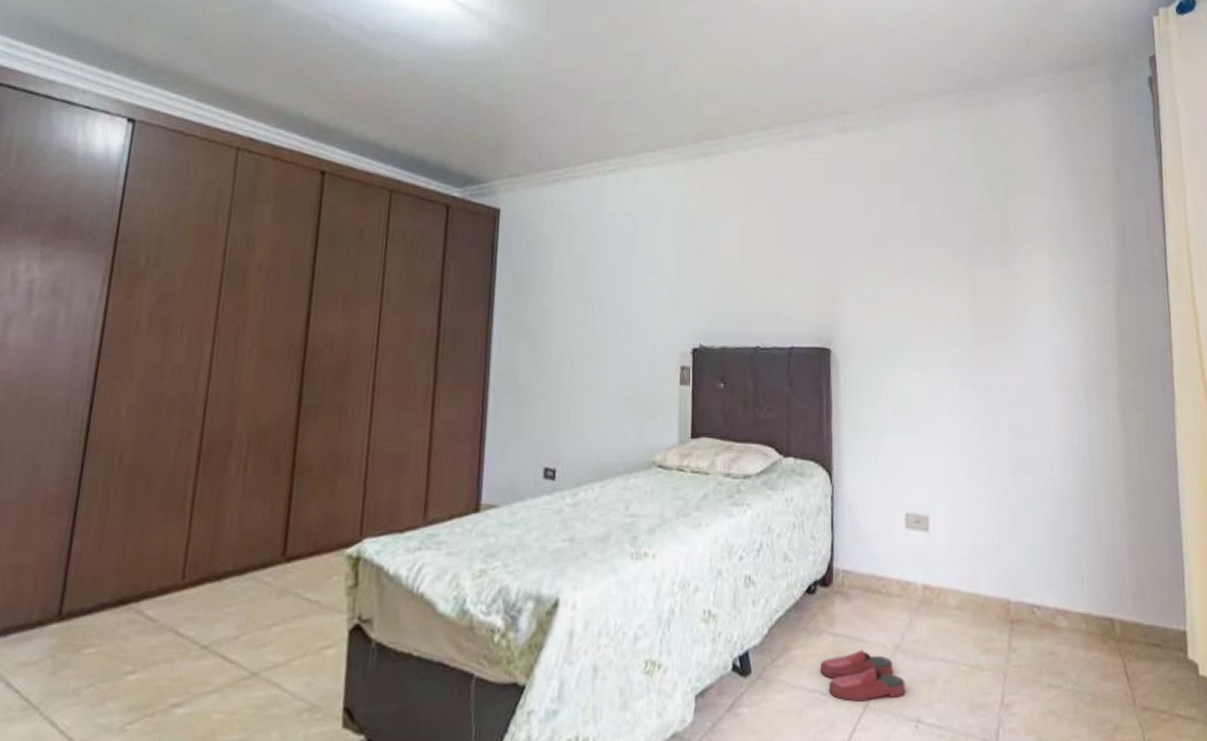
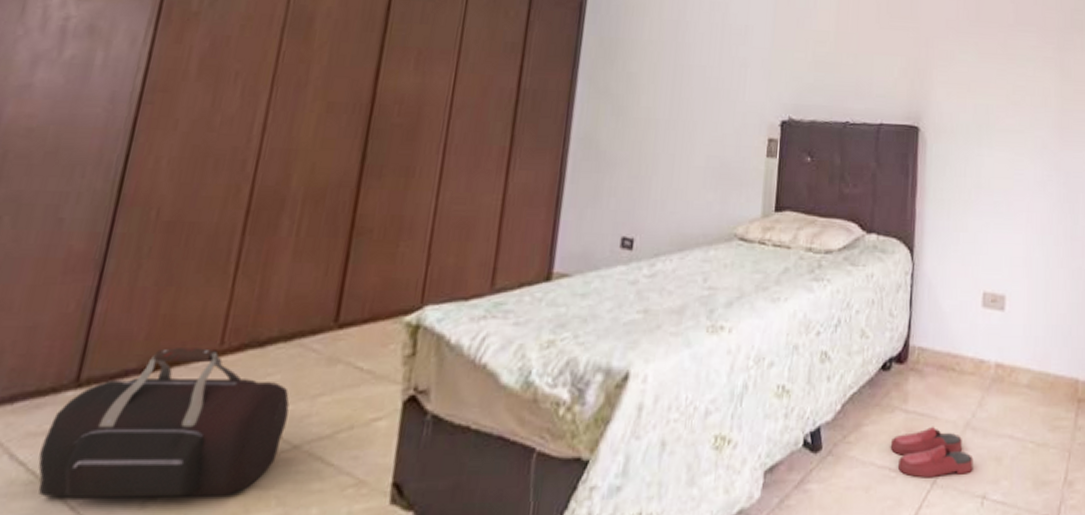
duffel bag: none [30,582,247,724] -> present [37,348,290,499]

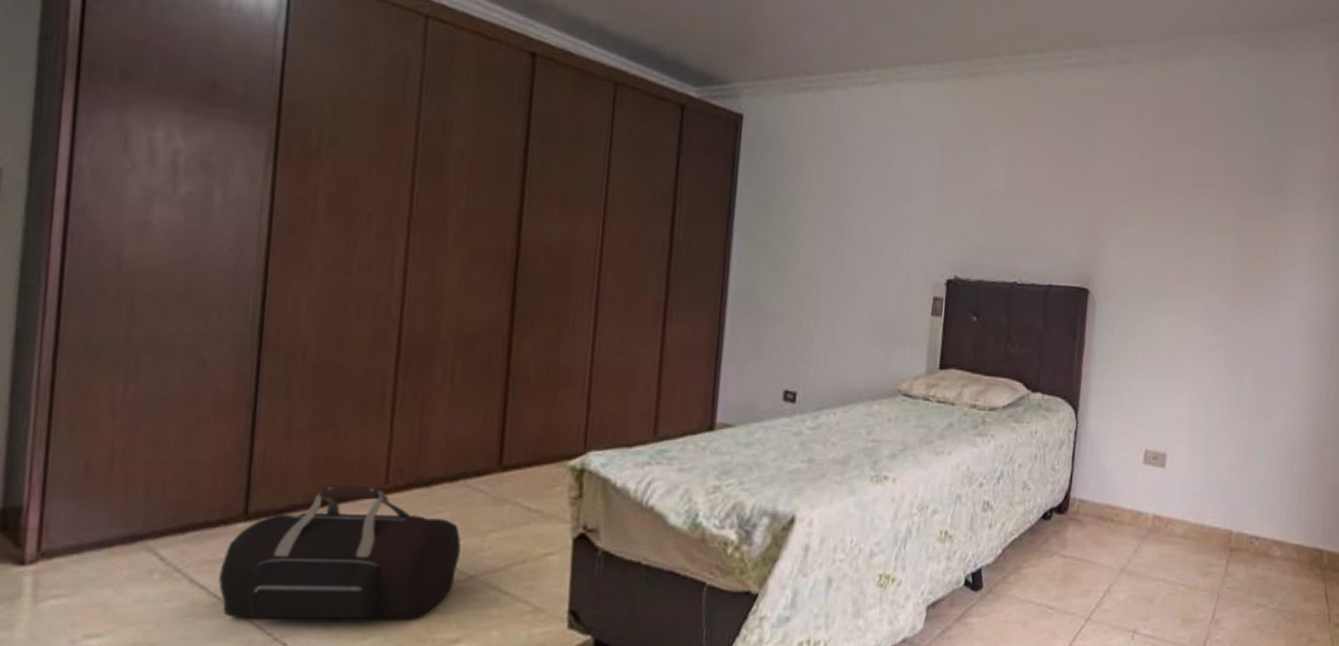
slippers: present [890,426,974,478] -> none [1047,570,1127,615]

